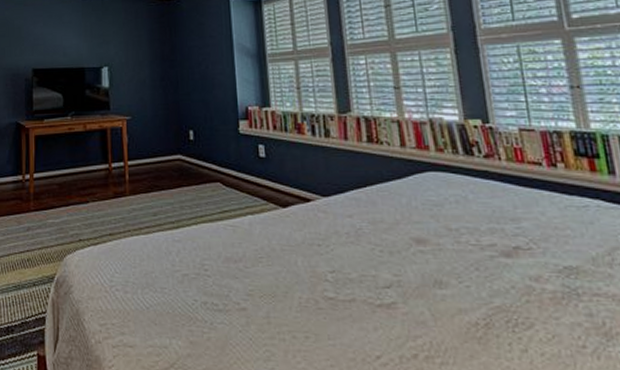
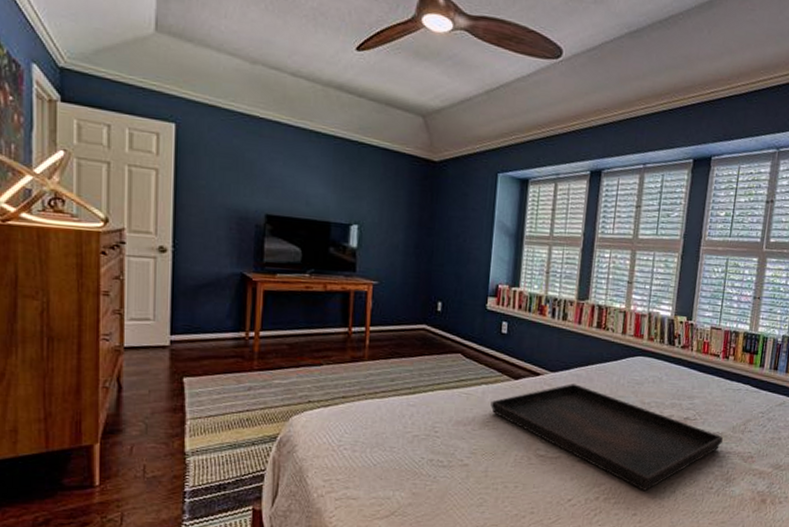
serving tray: none [260,209,582,348] -> present [490,384,723,491]

